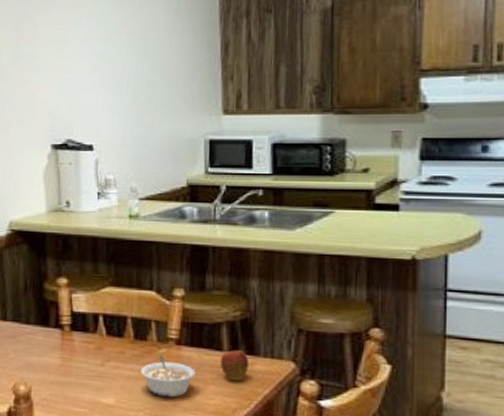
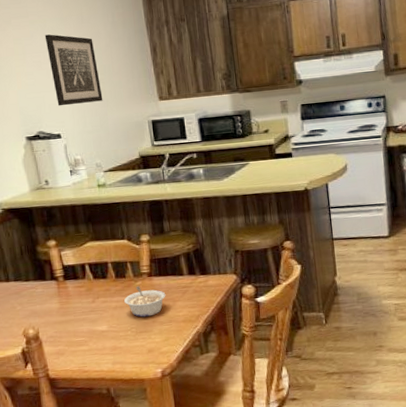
wall art: none [91,20,152,110] -> present [44,34,103,106]
fruit: present [220,345,250,381] -> none [182,270,204,296]

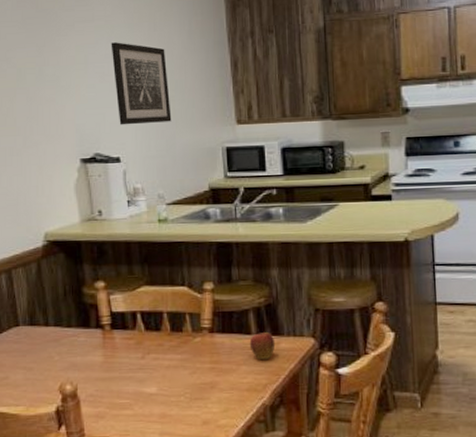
legume: present [123,286,166,317] -> none [178,343,229,381]
fruit: none [182,270,204,296] -> present [249,329,276,359]

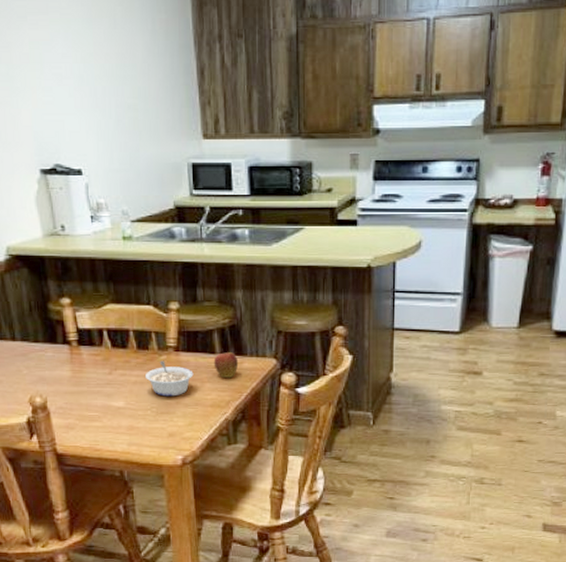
wall art: present [111,42,172,125] -> none [67,40,135,135]
legume: none [178,343,229,381] -> present [144,360,194,397]

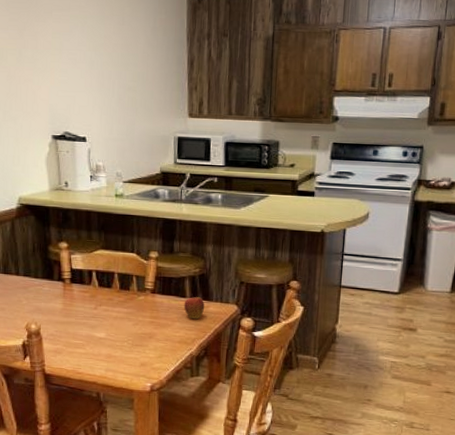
legume: present [144,360,194,397] -> none [124,300,166,332]

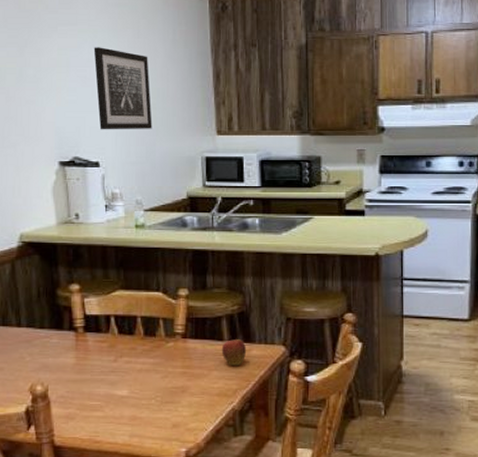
wall art: none [83,32,133,110] -> present [93,47,152,130]

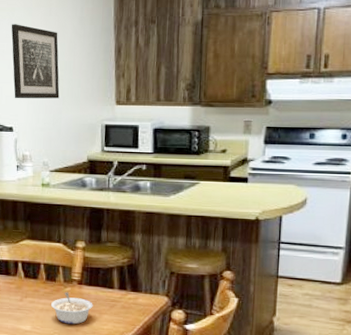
legume: none [150,347,201,385] -> present [50,292,93,325]
fruit: present [221,336,247,365] -> none [111,285,134,311]

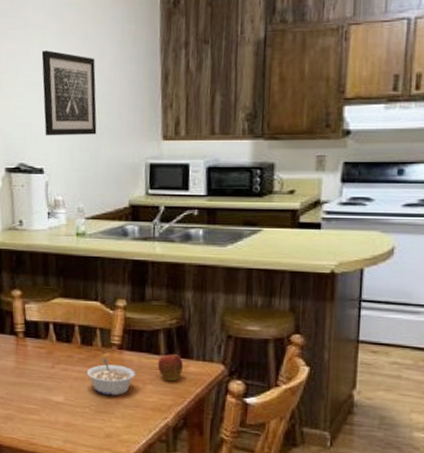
fruit: none [111,285,134,311] -> present [157,350,184,381]

